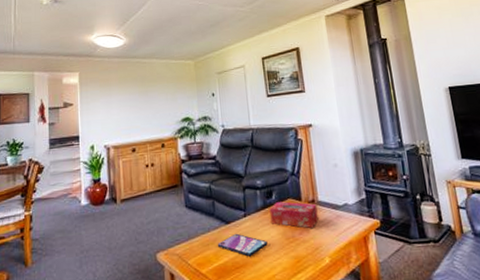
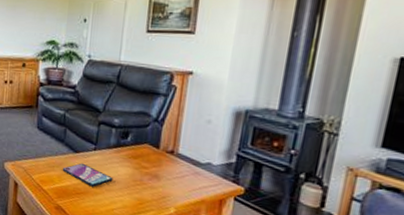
tissue box: present [269,201,319,228] -> none [120,144,175,177]

